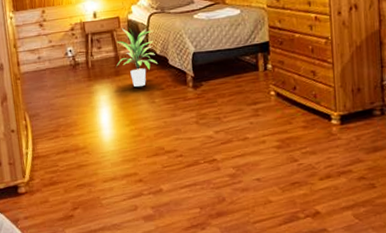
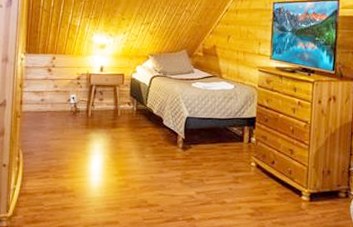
indoor plant: present [116,28,158,87] -> none [115,85,153,141]

